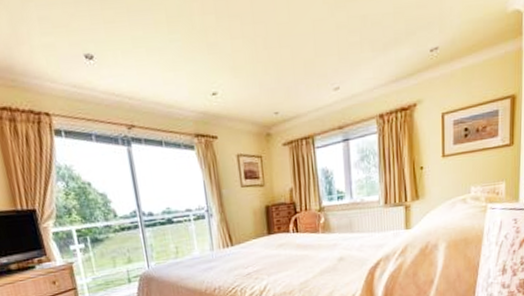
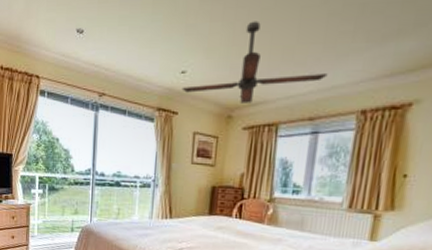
ceiling fan: none [216,36,347,120] -> present [182,21,328,103]

